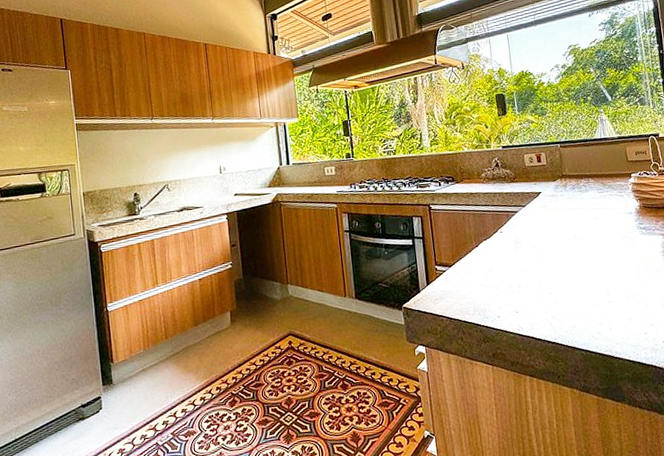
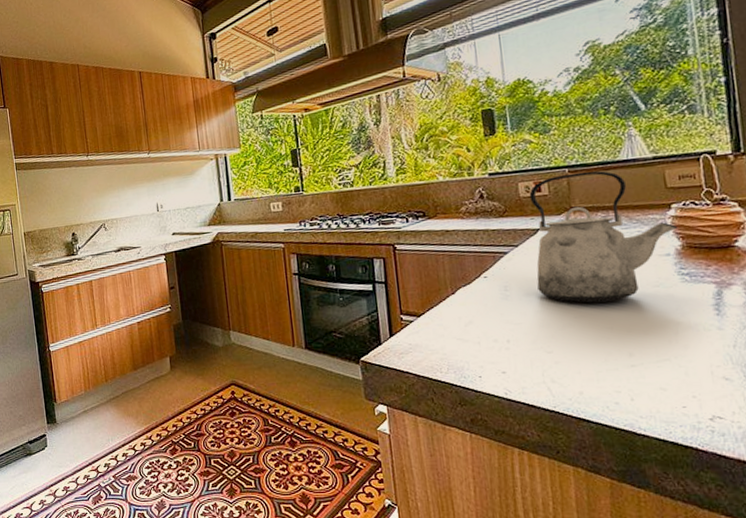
kettle: none [532,146,637,253] -> present [529,170,679,303]

